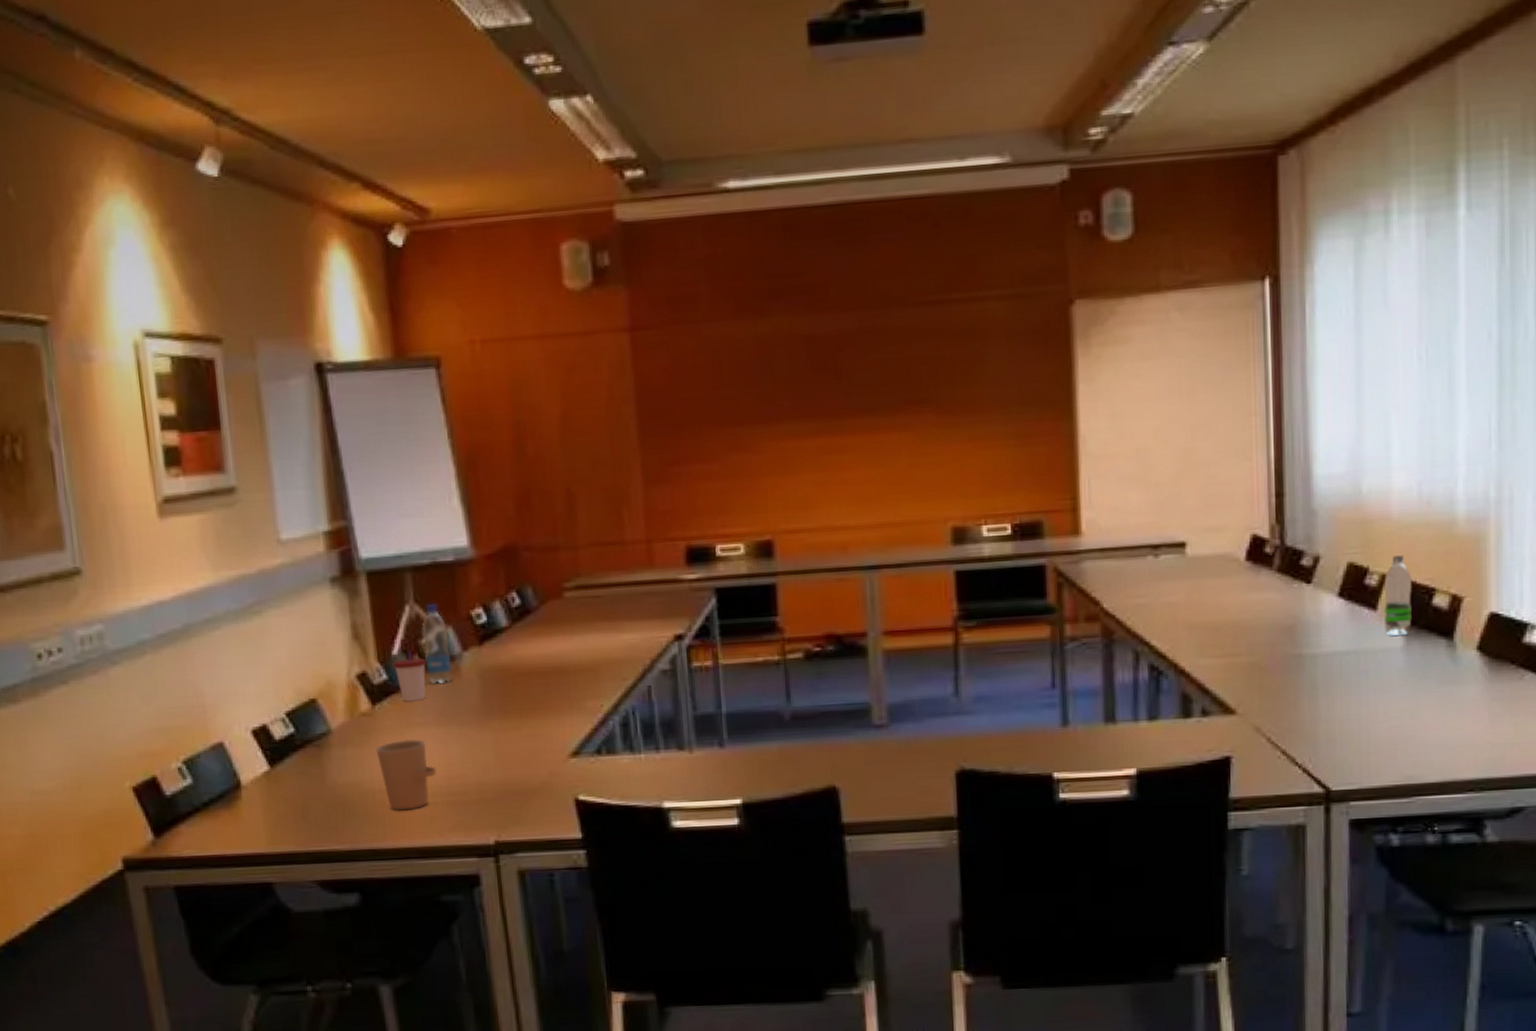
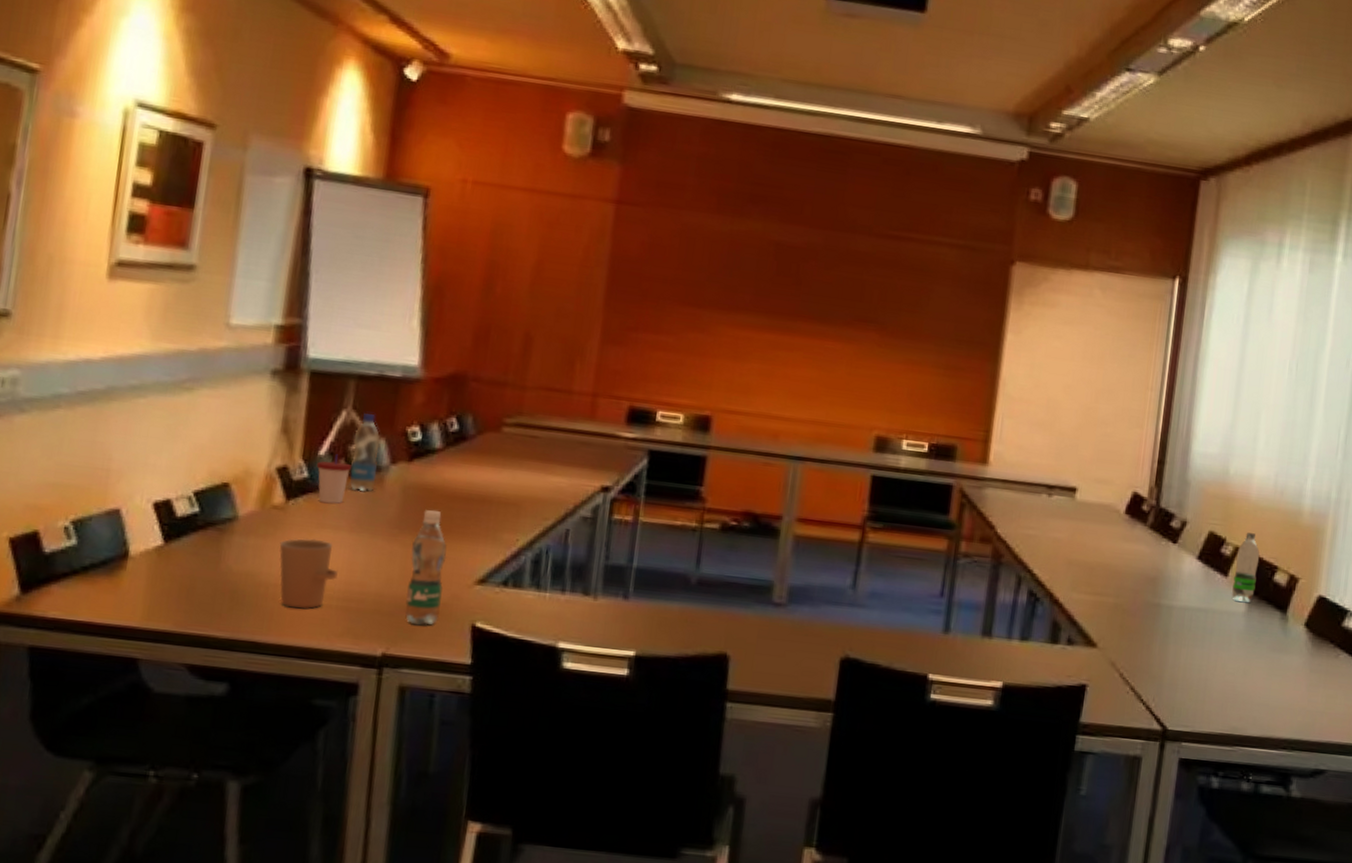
bottle: none [500,689,541,808] -> present [405,509,447,626]

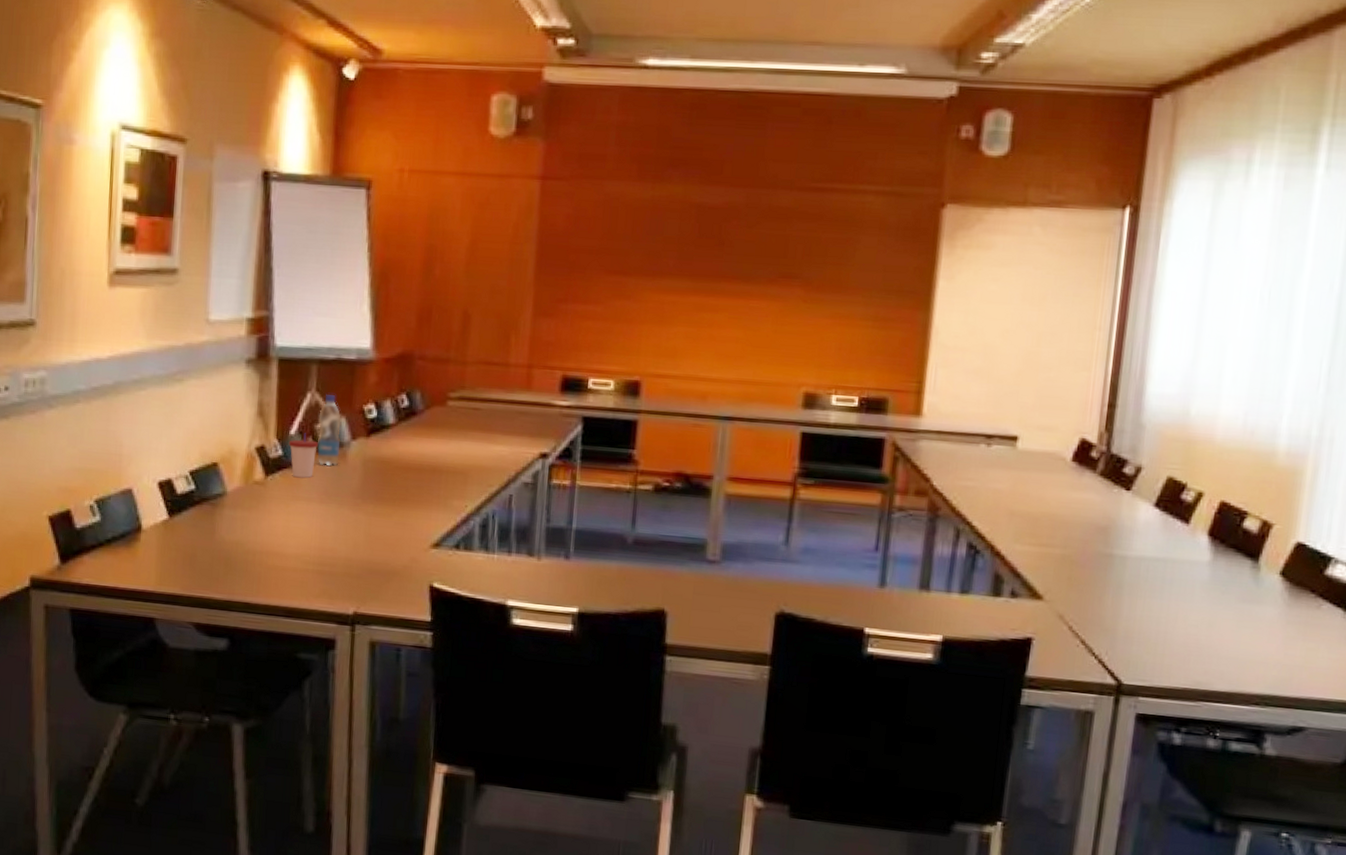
cup: present [279,538,338,609] -> none [262,510,312,573]
bottle: present [405,509,447,626] -> none [371,480,404,586]
bottle: present [1232,533,1260,603] -> none [1194,477,1227,552]

